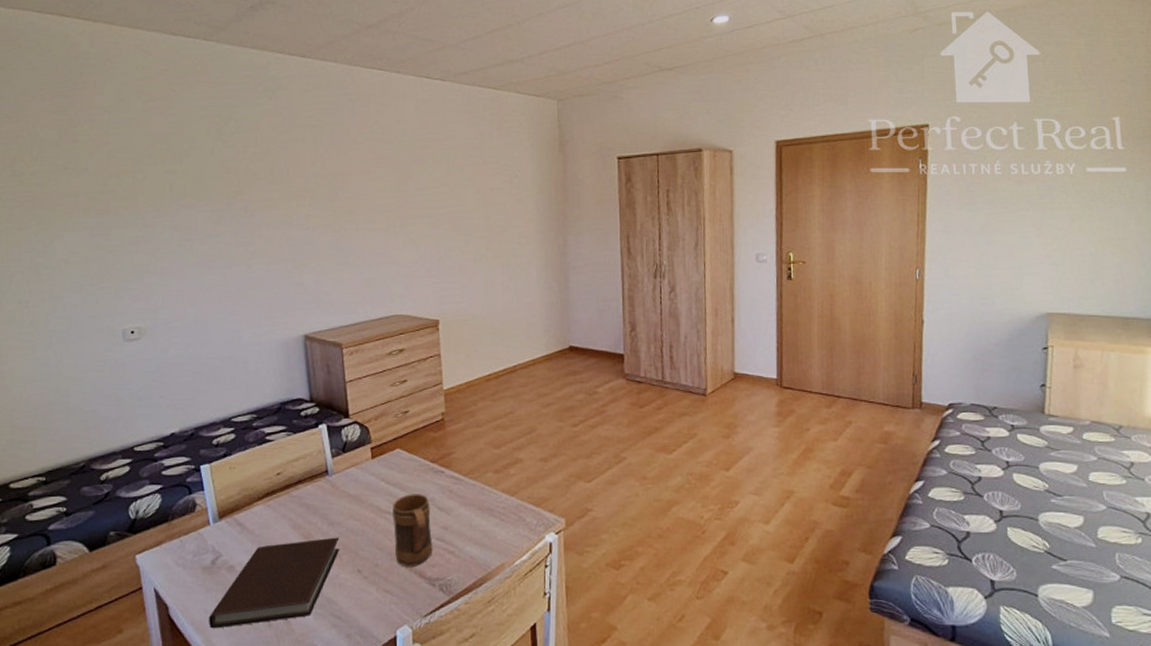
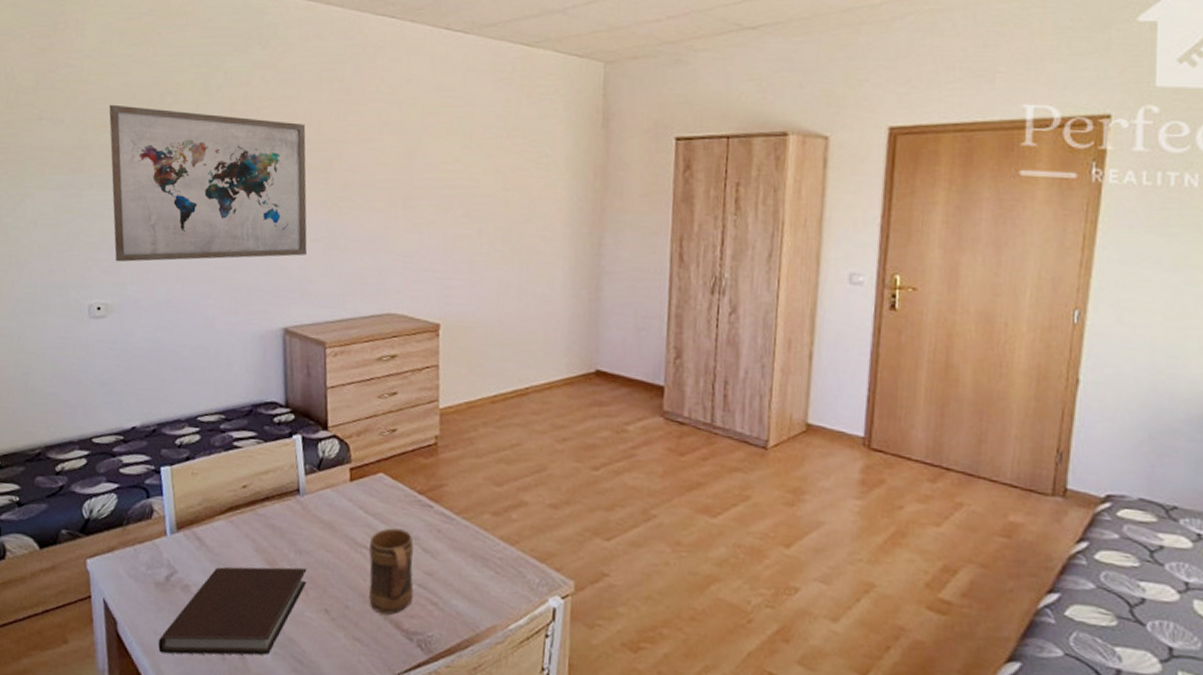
wall art: none [130,153,321,290] -> present [109,104,308,262]

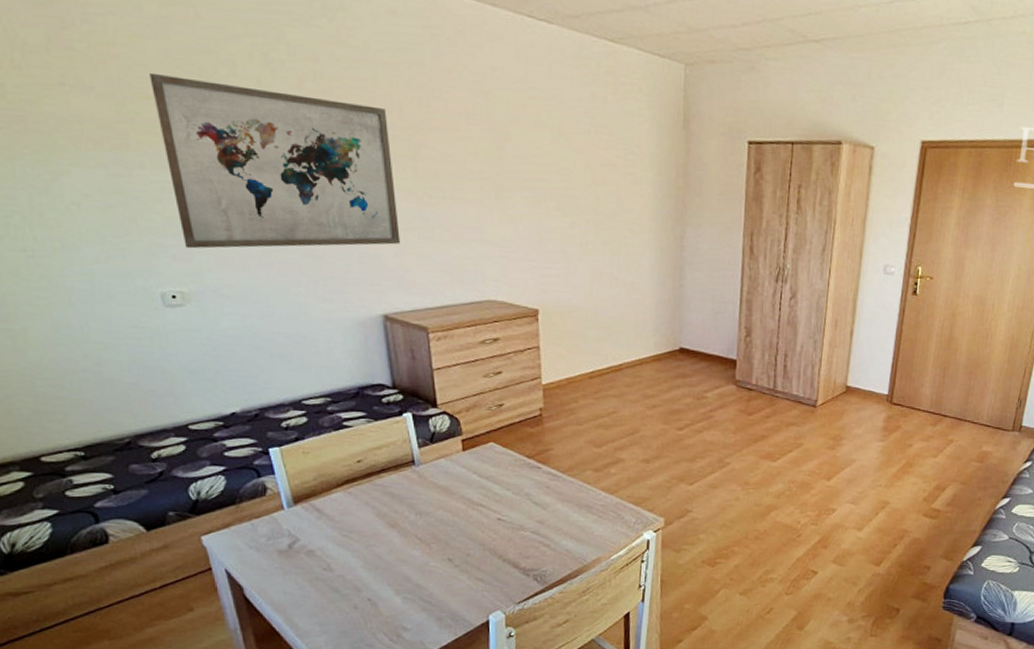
notebook: present [158,566,307,656] -> none [289,526,429,610]
mug: present [368,528,414,615] -> none [485,488,528,558]

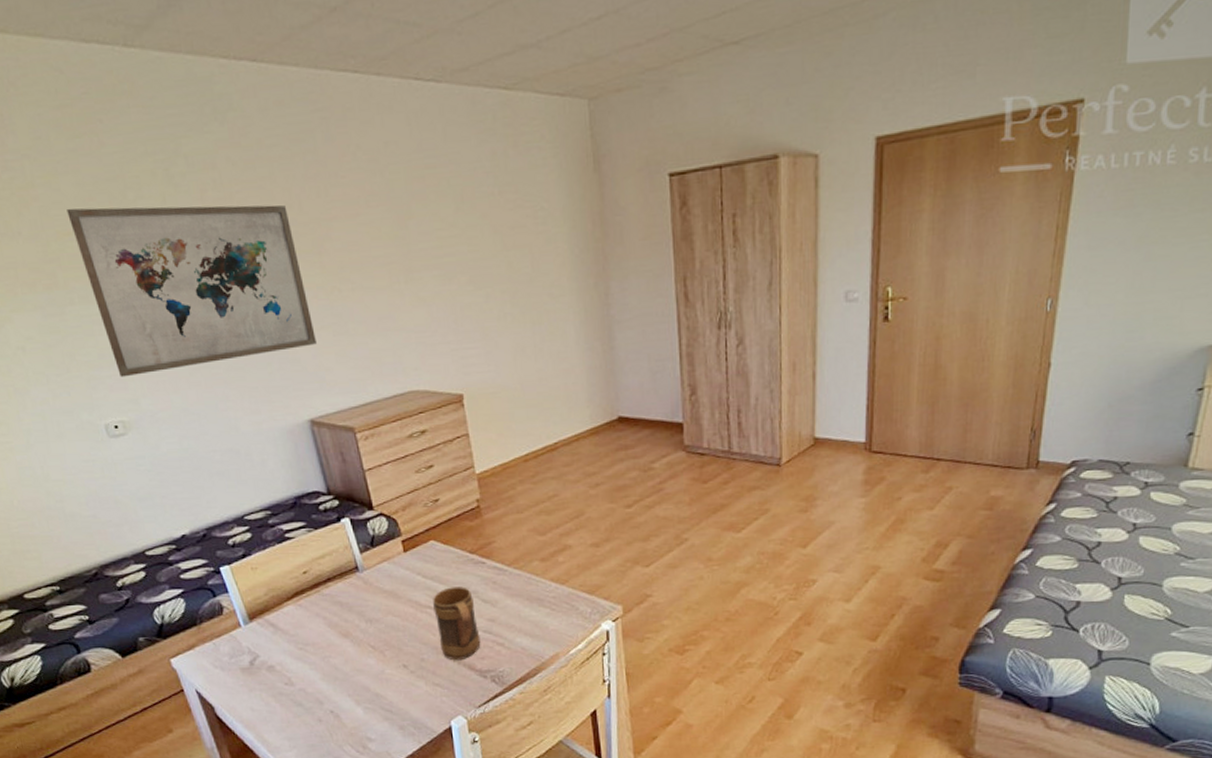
mug: none [485,488,528,558] -> present [433,587,481,661]

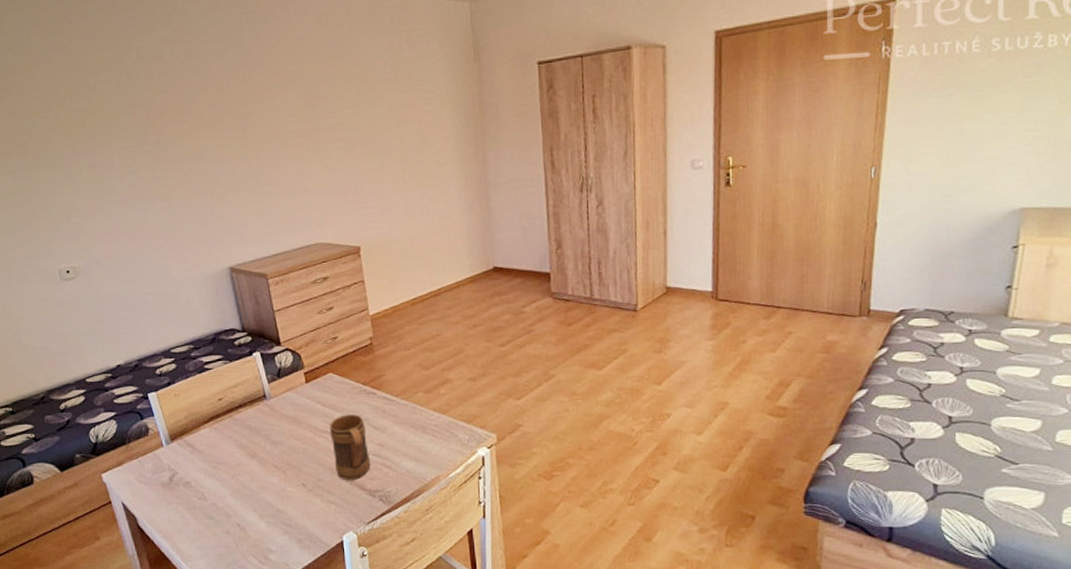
wall art: present [67,205,318,378] -> none [39,88,239,230]

